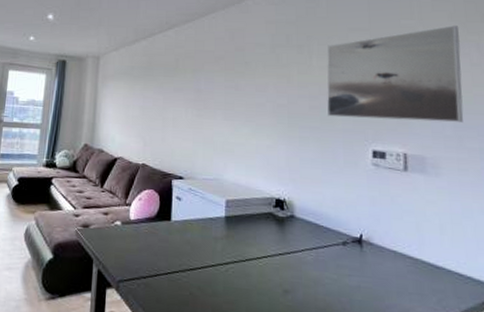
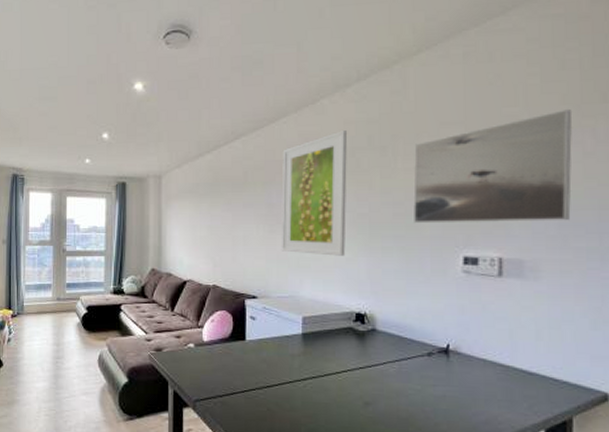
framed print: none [207,29,268,143] -> present [281,130,347,256]

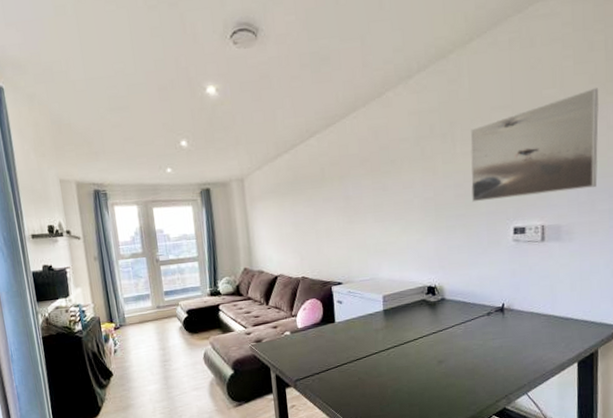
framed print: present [281,130,347,256] -> none [355,121,416,240]

